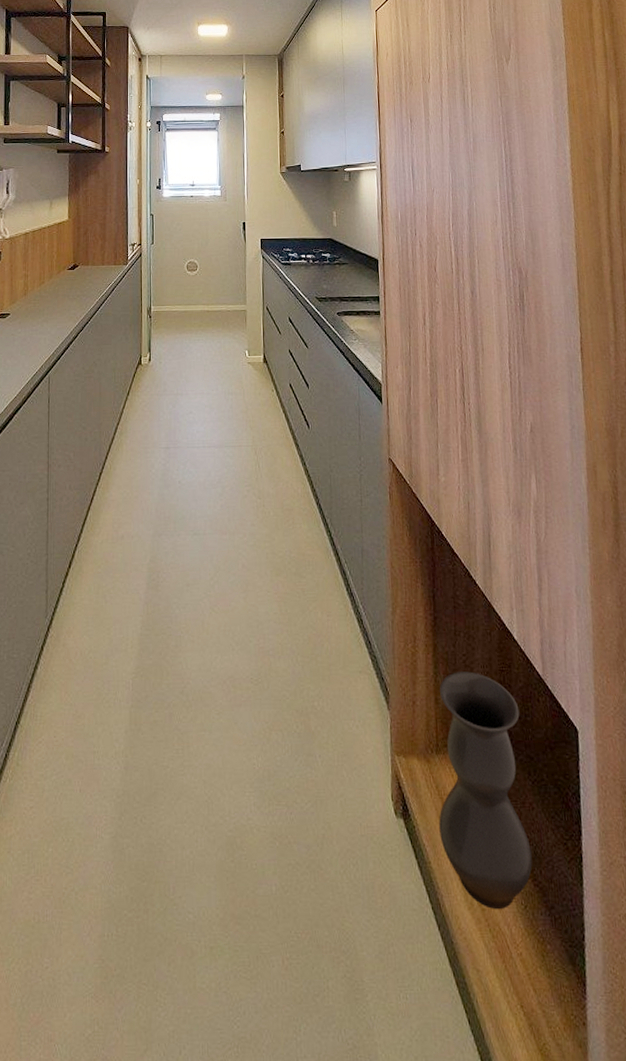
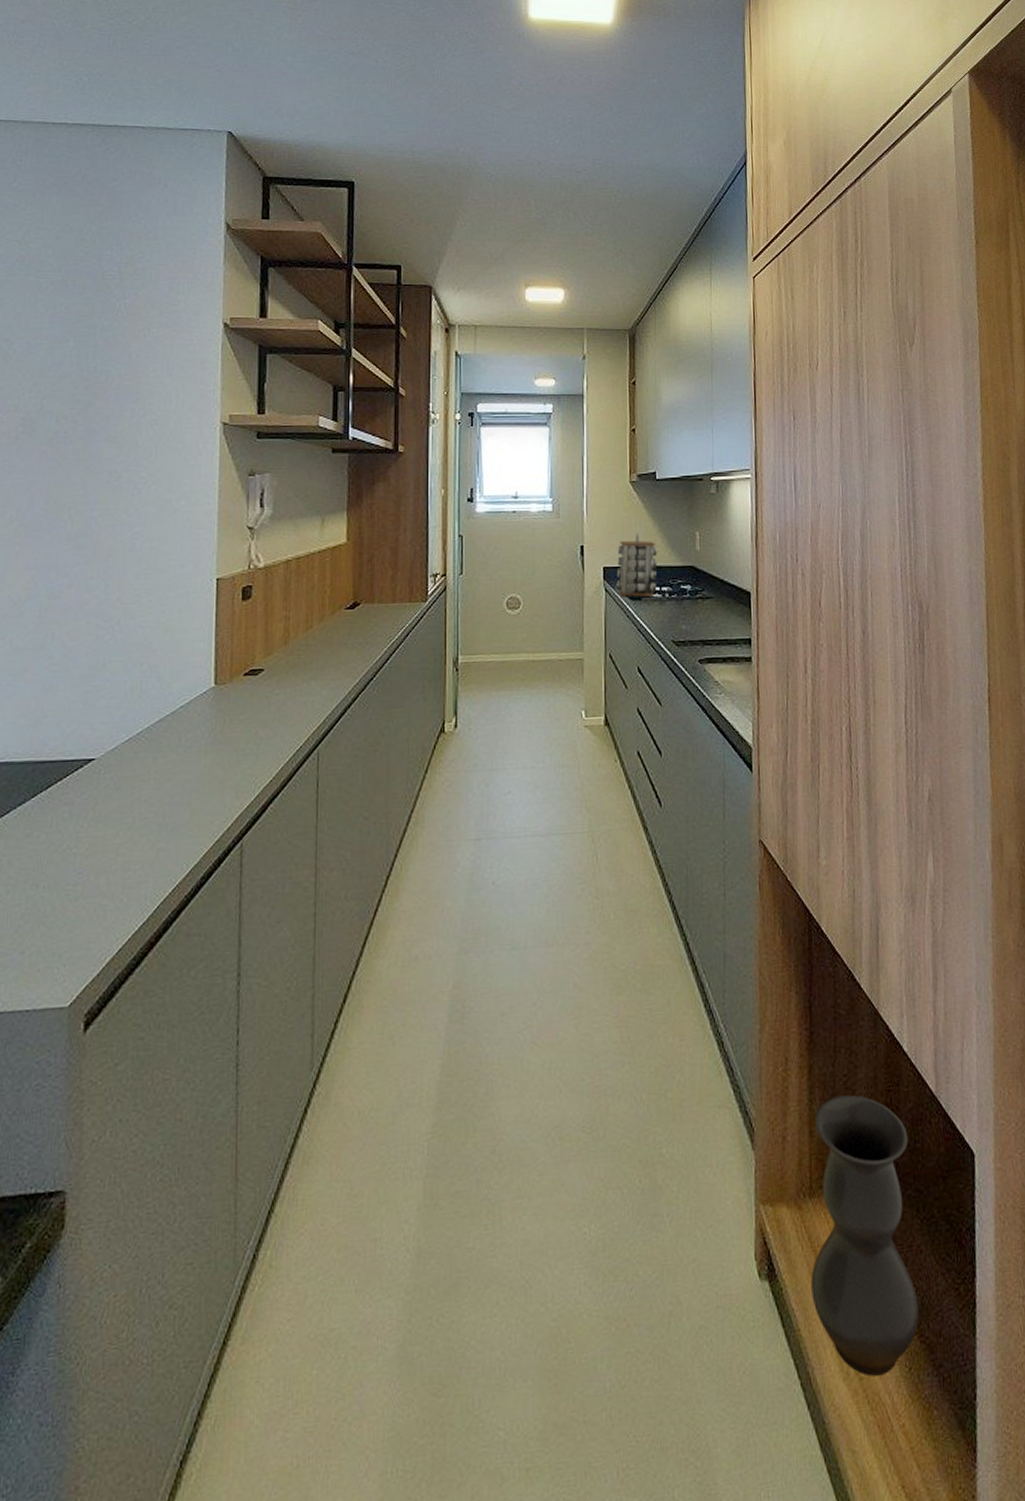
spice rack: none [271,212,303,263] -> present [616,532,658,598]

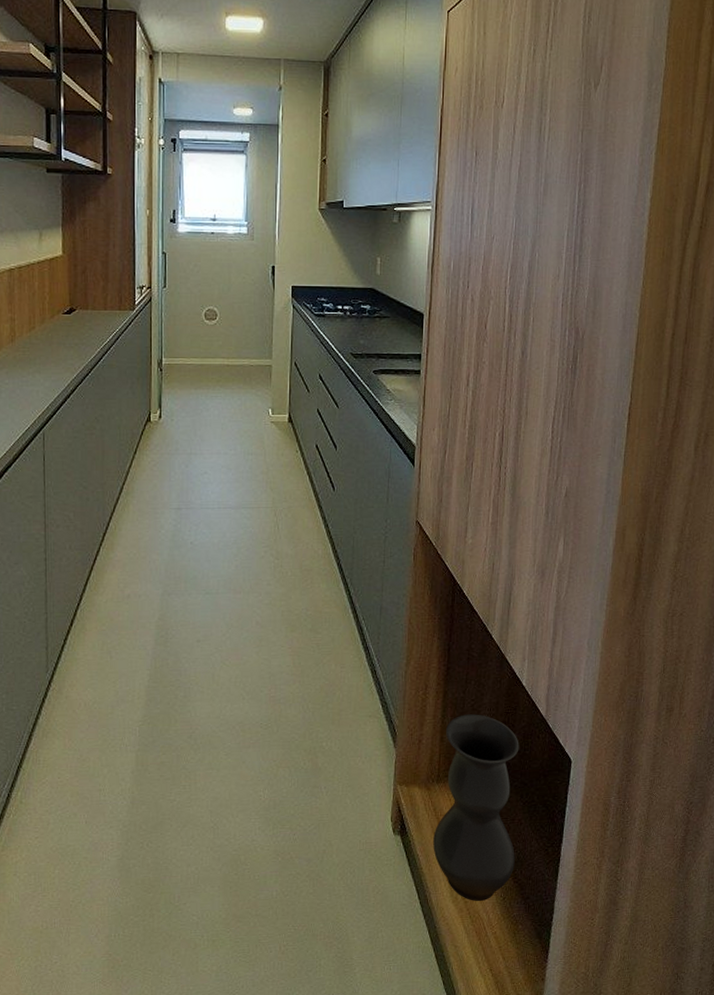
spice rack: present [616,532,658,598] -> none [303,256,341,315]

